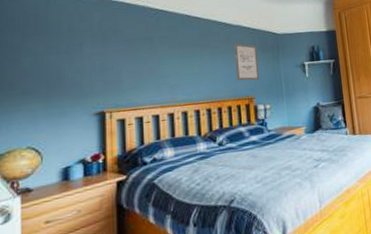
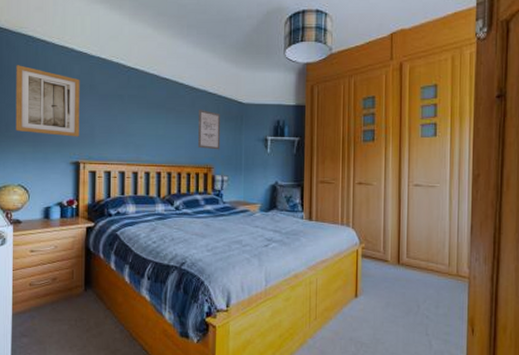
wall art: none [22,16,103,88] -> present [15,65,80,137]

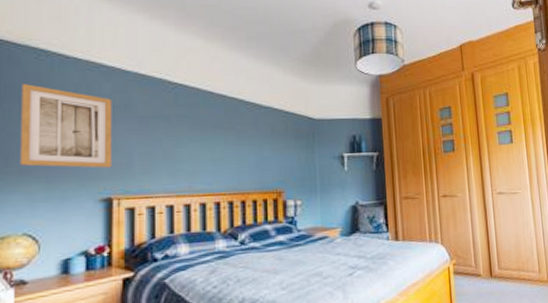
wall art: present [198,109,221,150] -> none [262,127,291,172]

